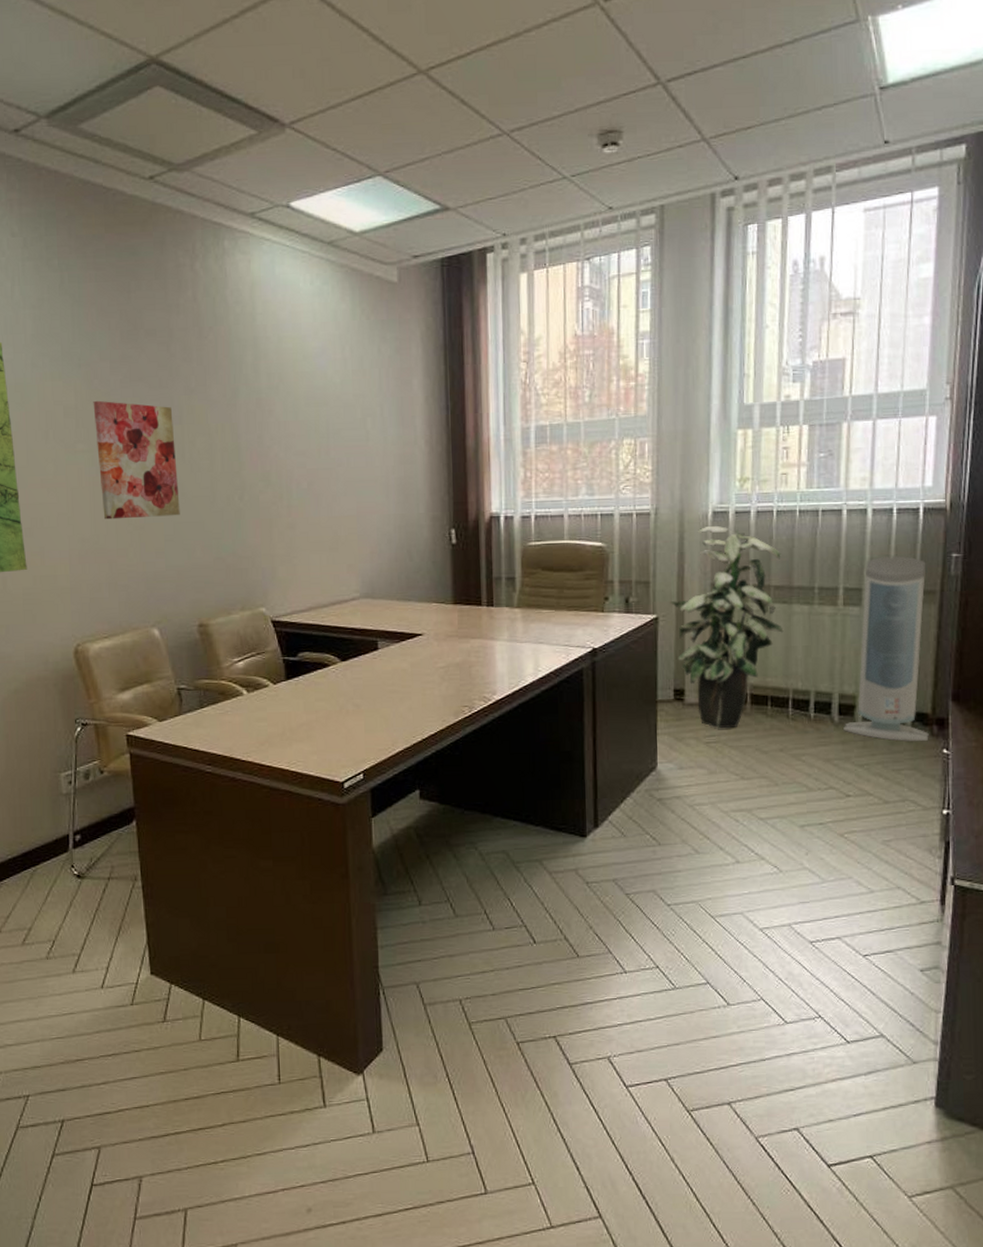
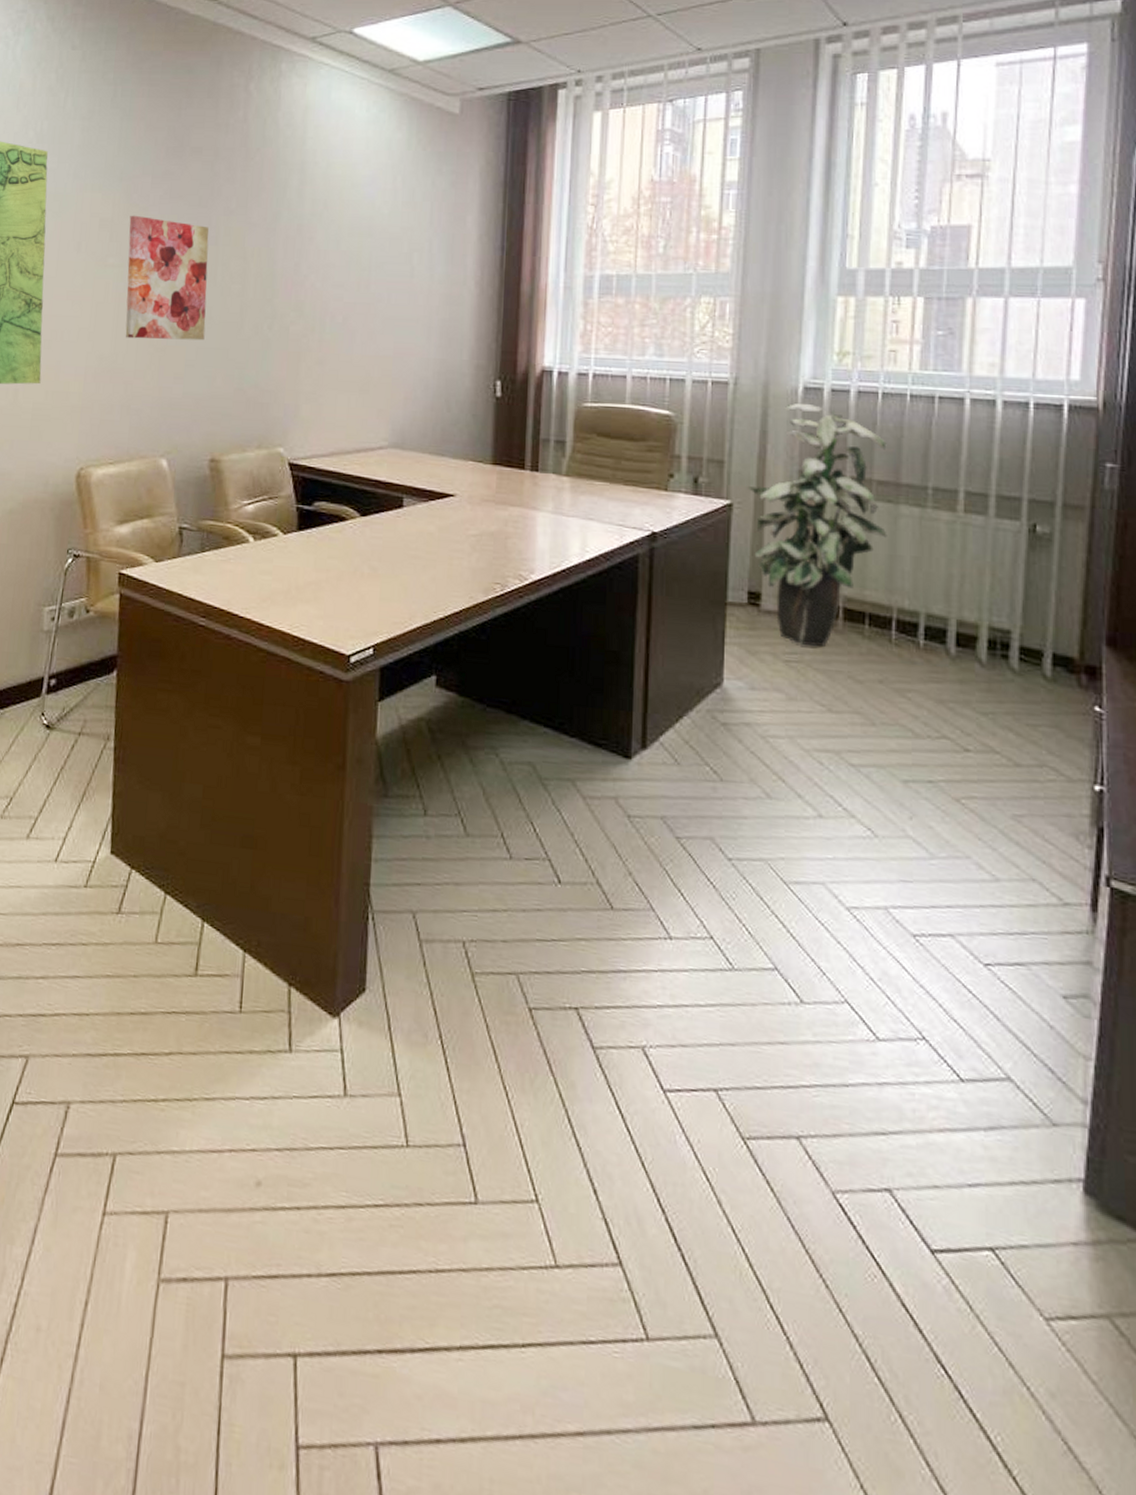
air purifier: present [843,555,929,741] -> none [962,458,1076,692]

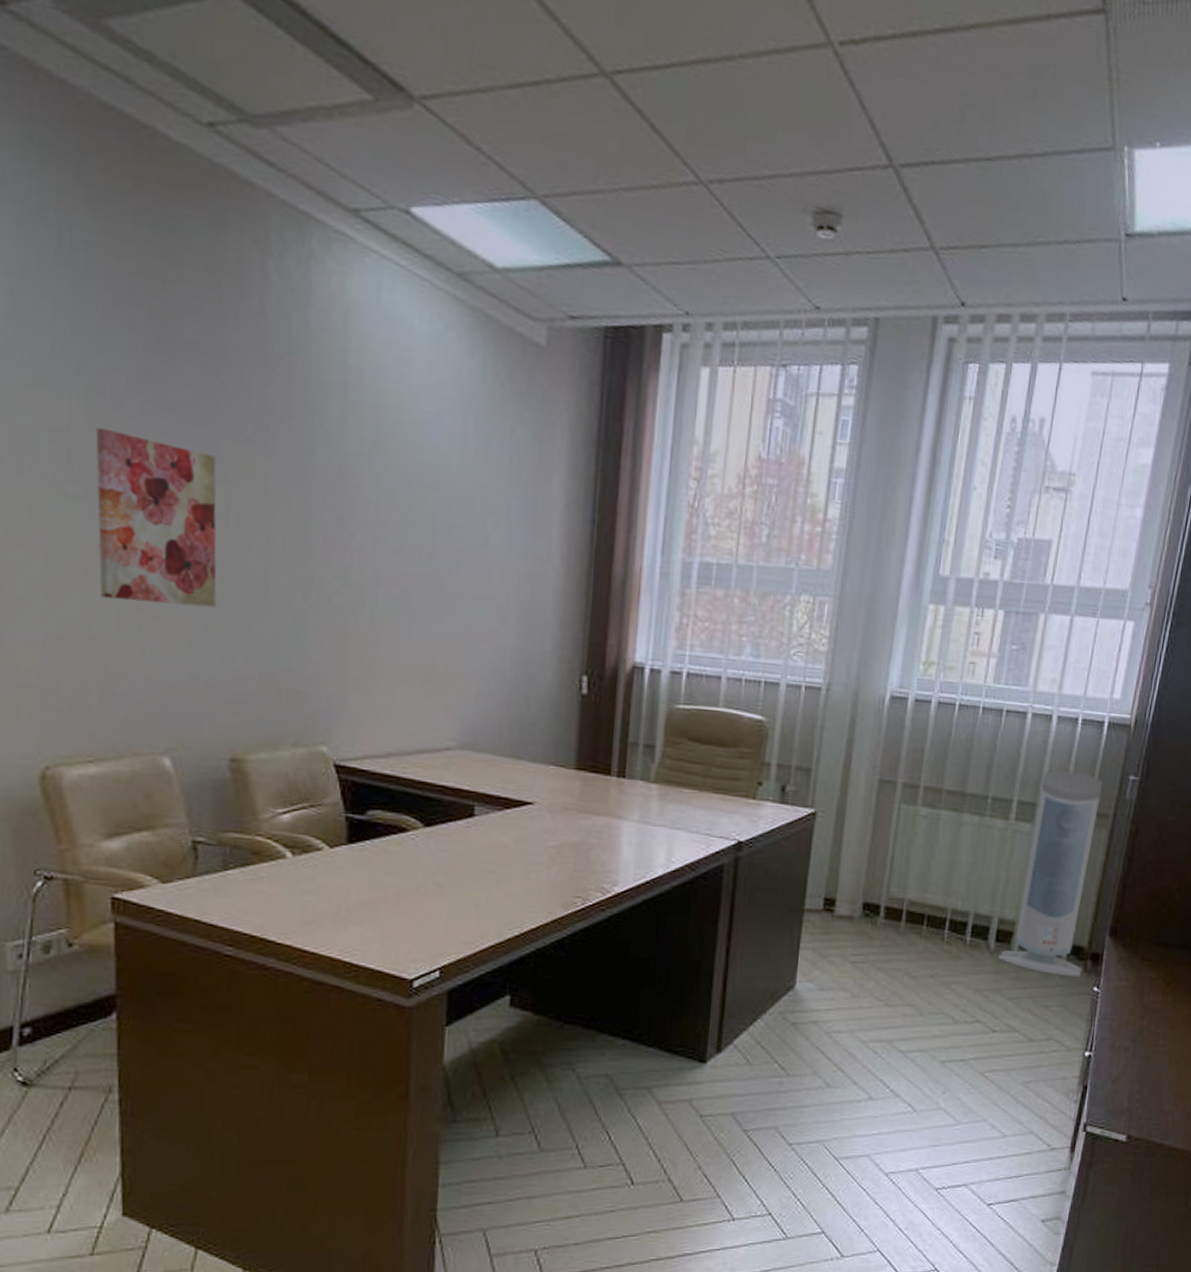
indoor plant: present [747,403,887,646] -> none [831,712,958,947]
air purifier: none [962,458,1076,692] -> present [998,770,1104,976]

